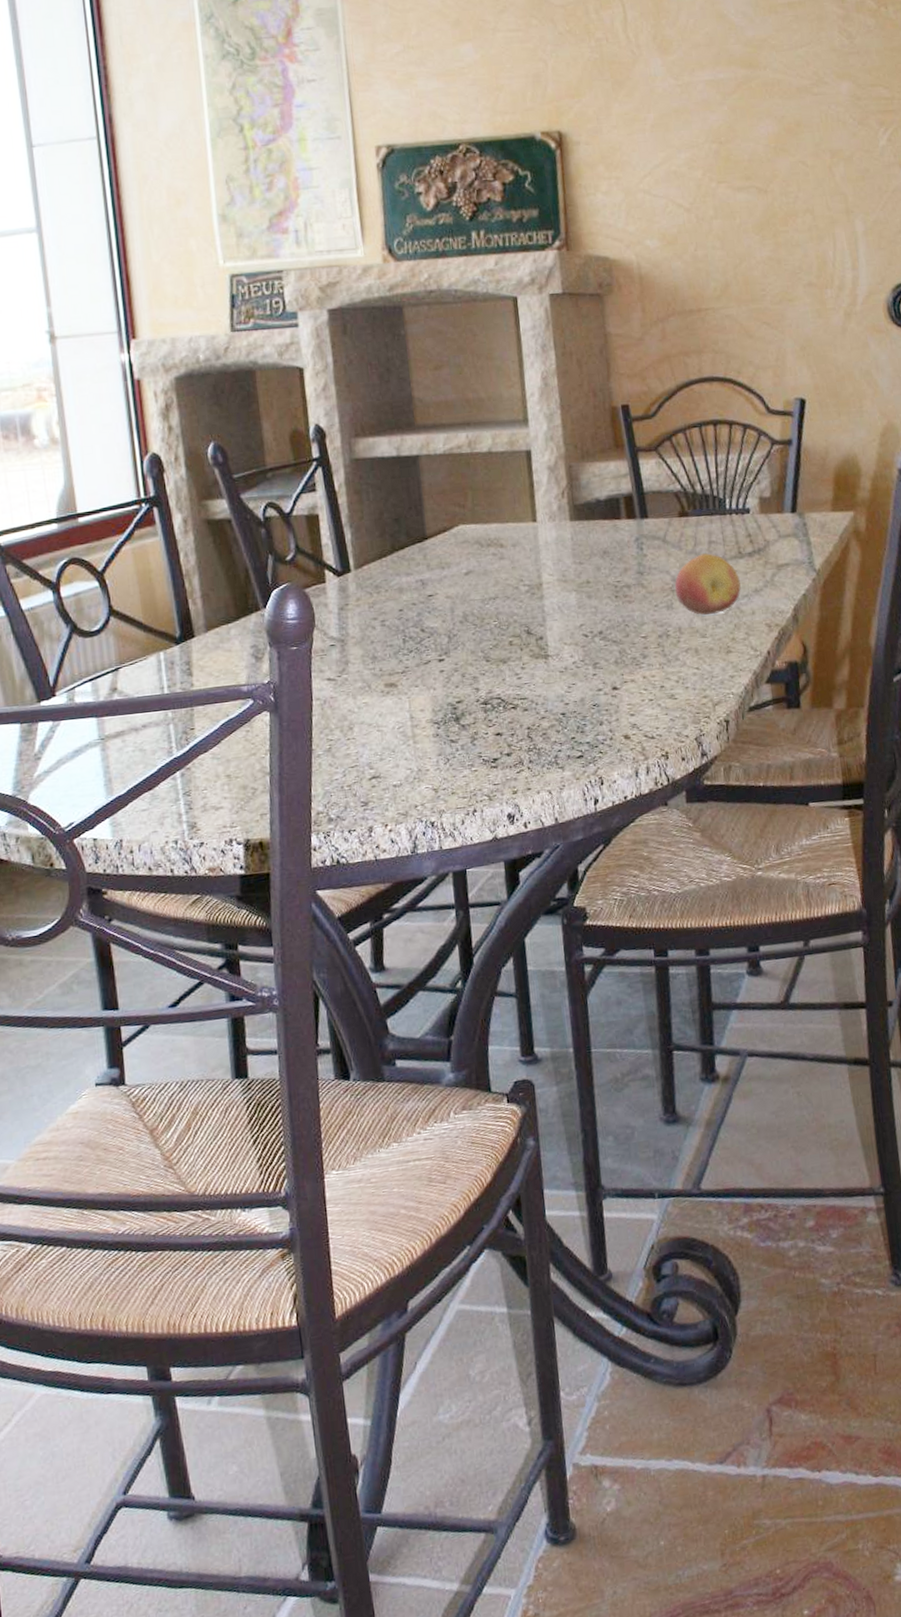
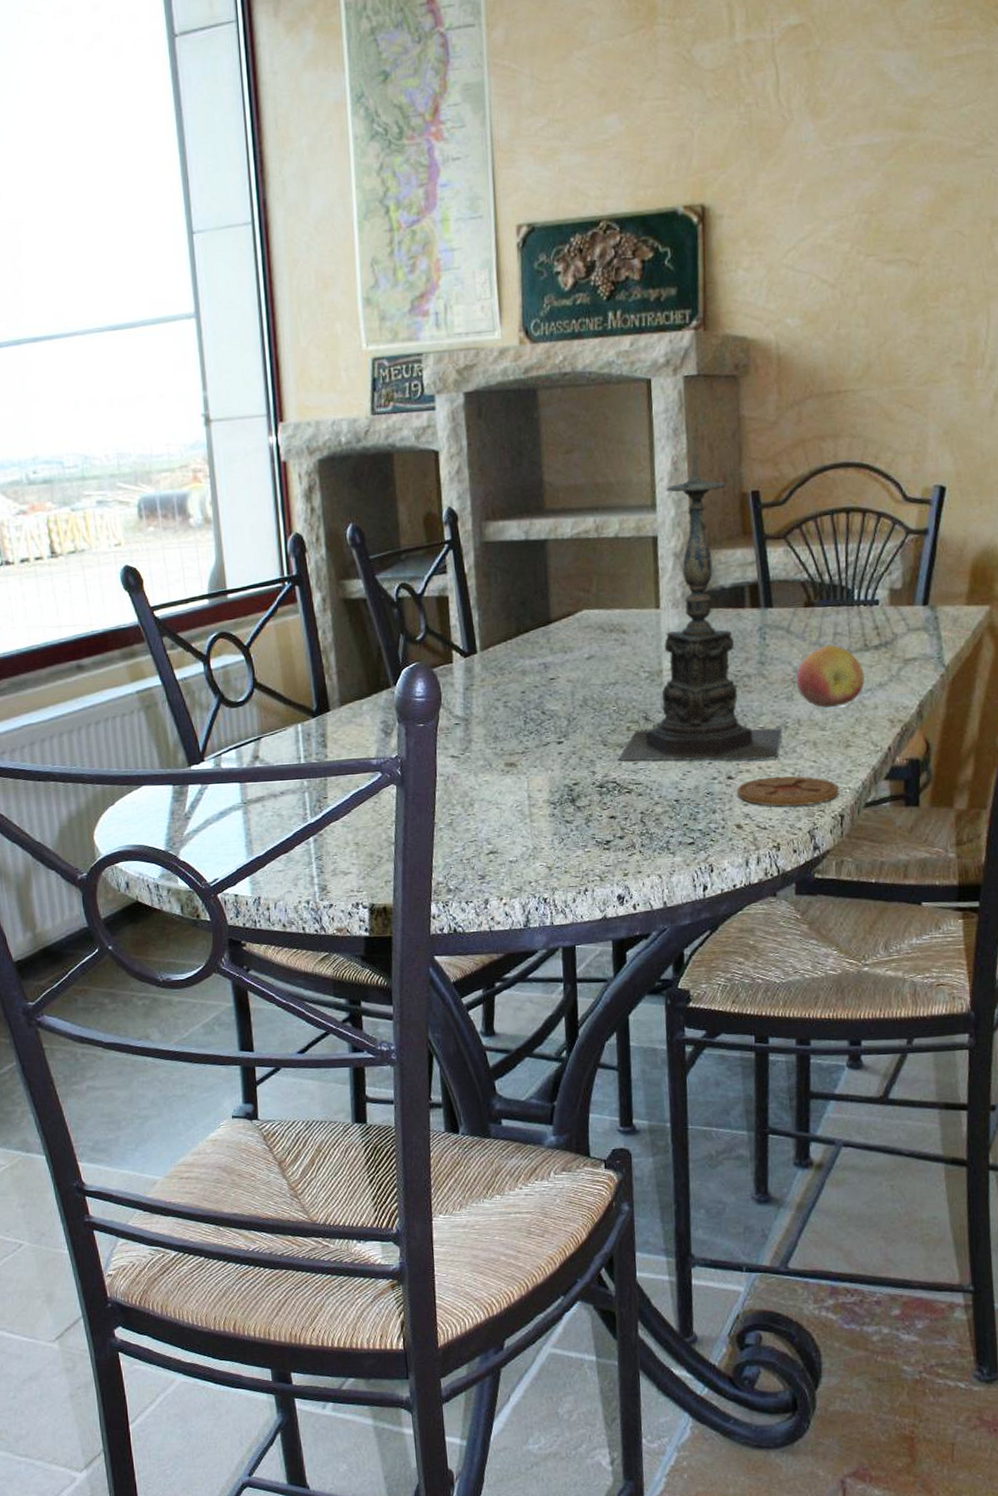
candle holder: none [501,352,665,677] -> present [617,436,783,761]
coaster: none [622,683,723,715] -> present [737,776,839,807]

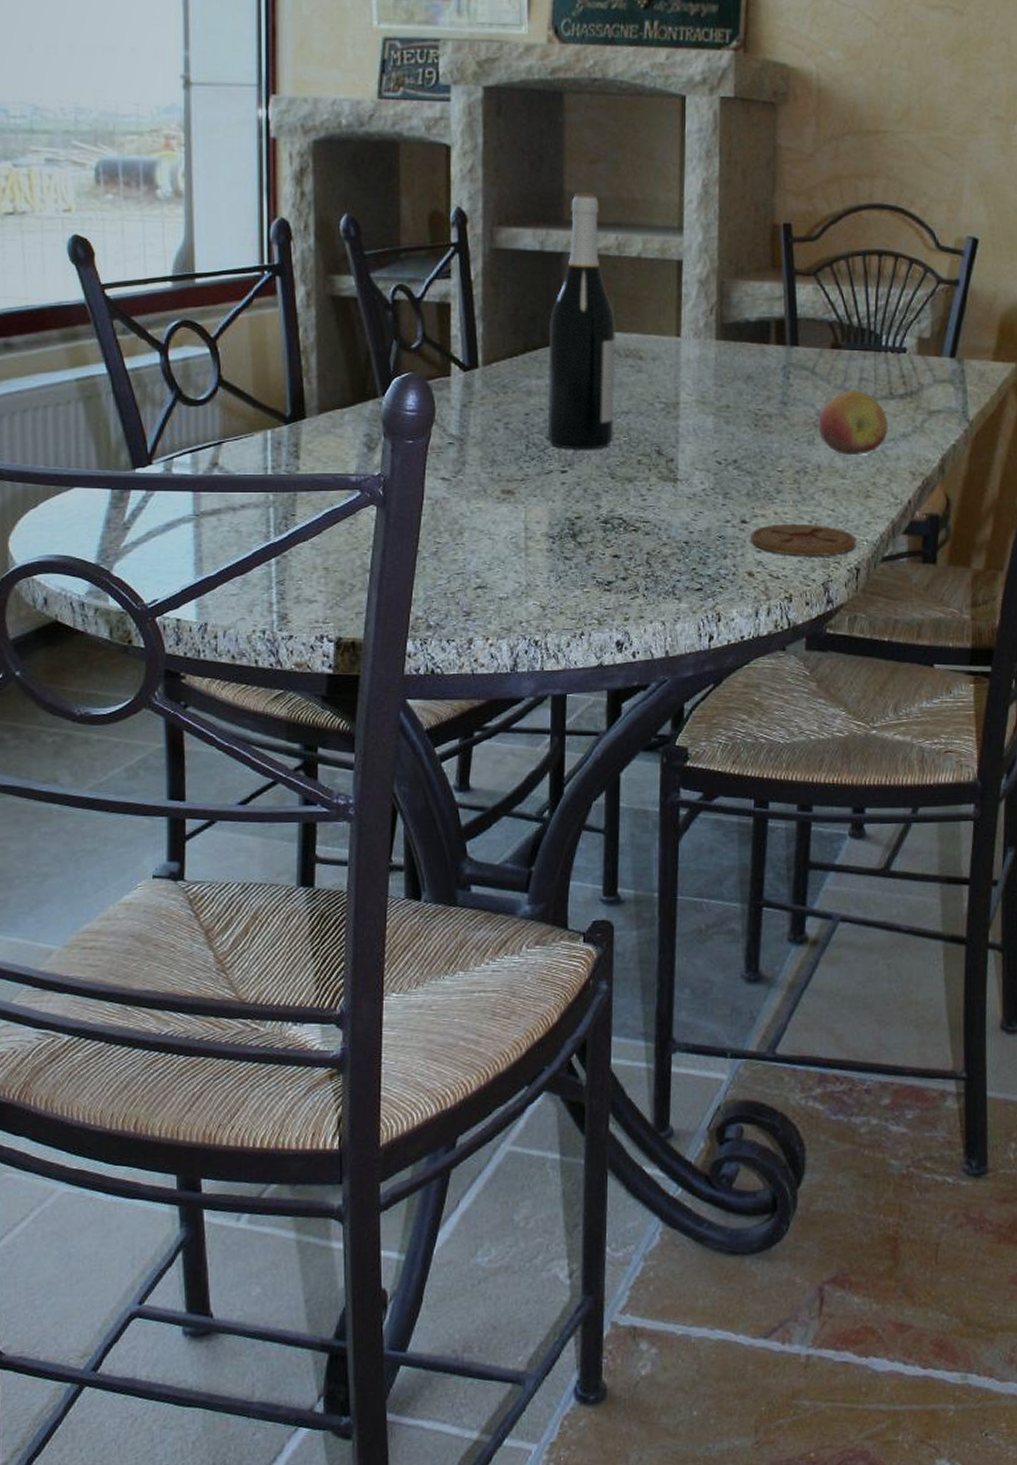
wine bottle: none [537,481,604,722] -> present [547,193,617,450]
candle holder: present [617,436,783,761] -> none [625,160,802,505]

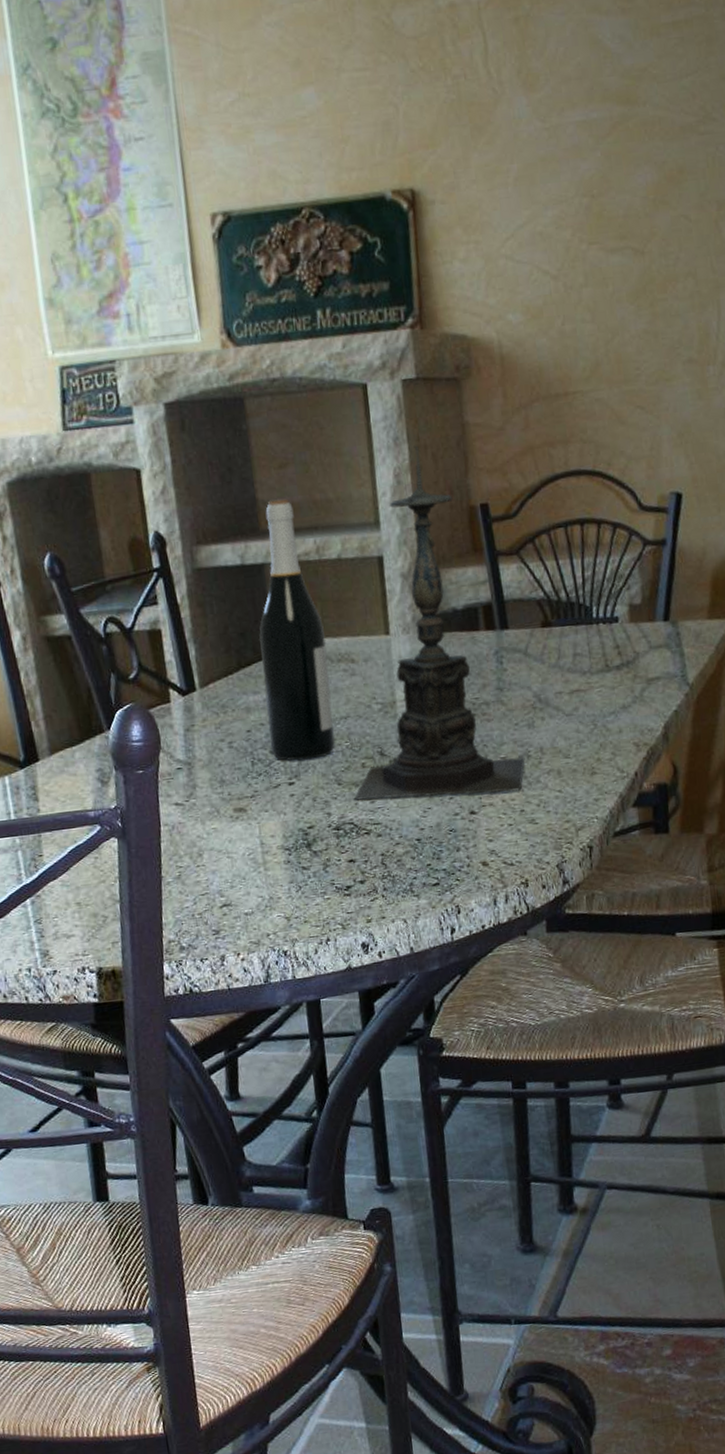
candle holder: none [625,160,802,505] -> present [353,445,525,801]
coaster: present [751,523,856,557] -> none [480,807,587,841]
fruit: present [818,390,888,455] -> none [536,667,608,734]

